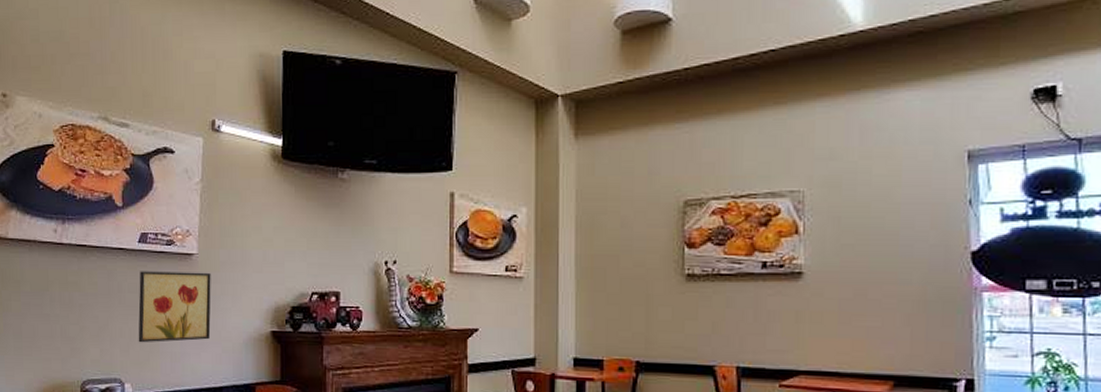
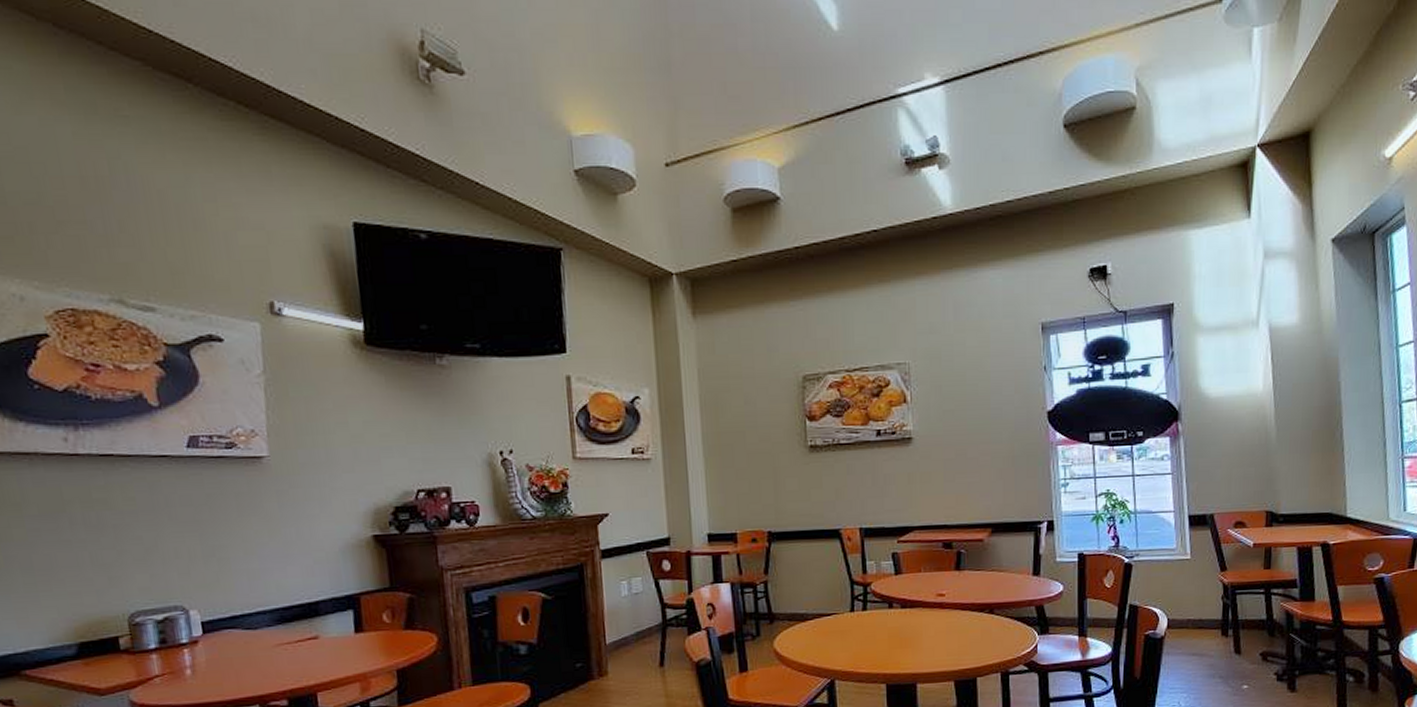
wall art: present [138,271,211,343] -> none [193,476,296,563]

